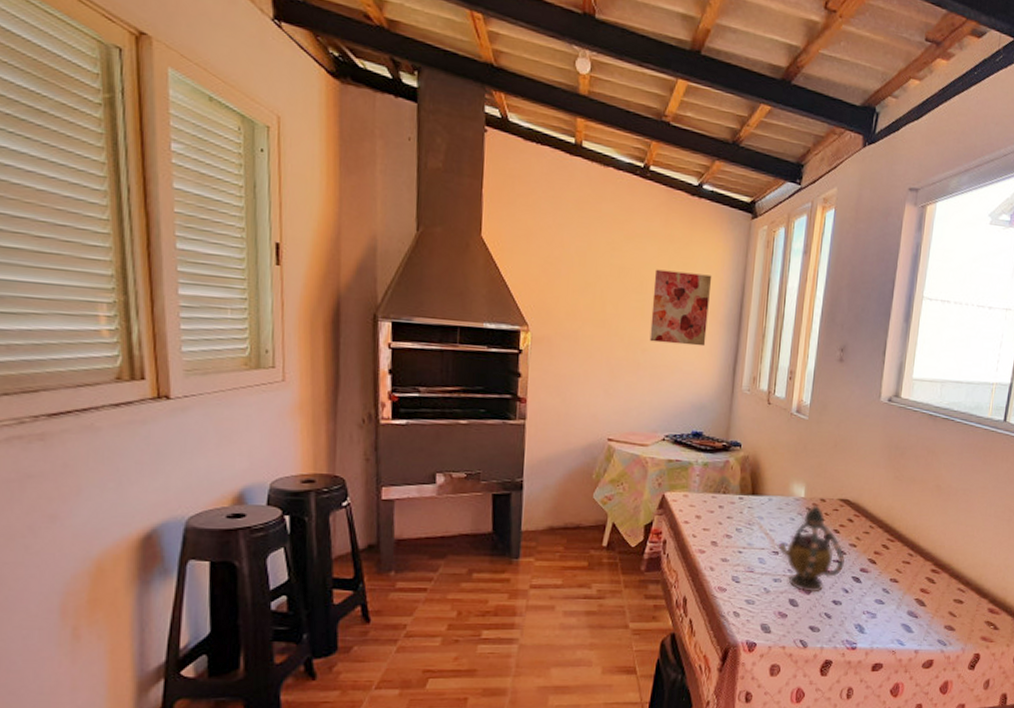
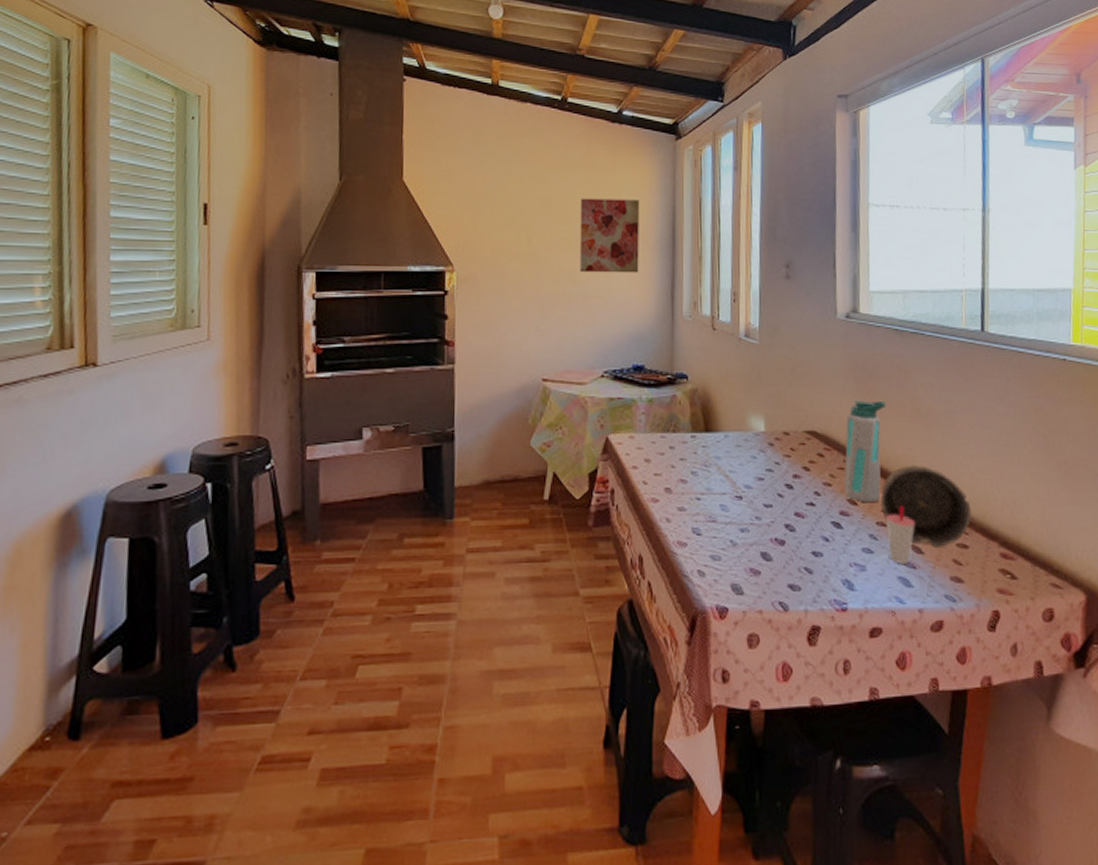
teapot: present [778,504,846,593] -> none [741,439,821,543]
water bottle: none [867,475,913,563] -> present [844,400,887,503]
bowl: none [896,533,971,602] -> present [880,465,972,547]
cup: none [897,566,923,614] -> present [887,506,916,564]

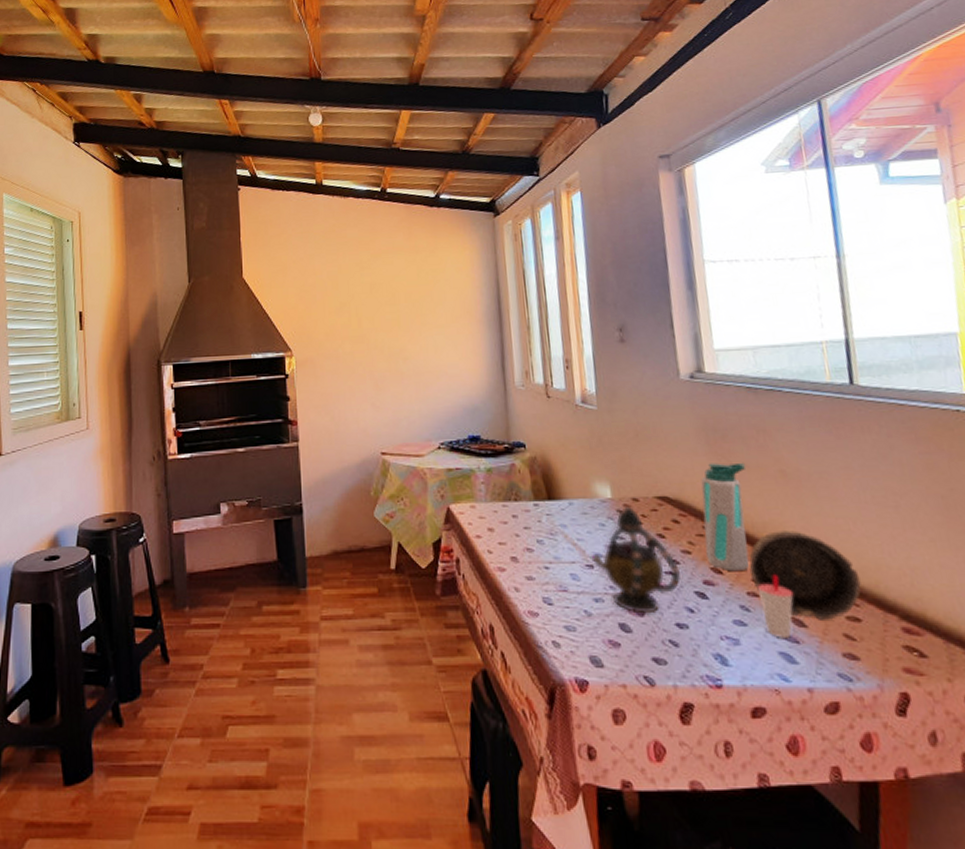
wall art: present [579,198,640,274] -> none [405,277,468,350]
teapot: none [741,439,821,543] -> present [591,505,682,614]

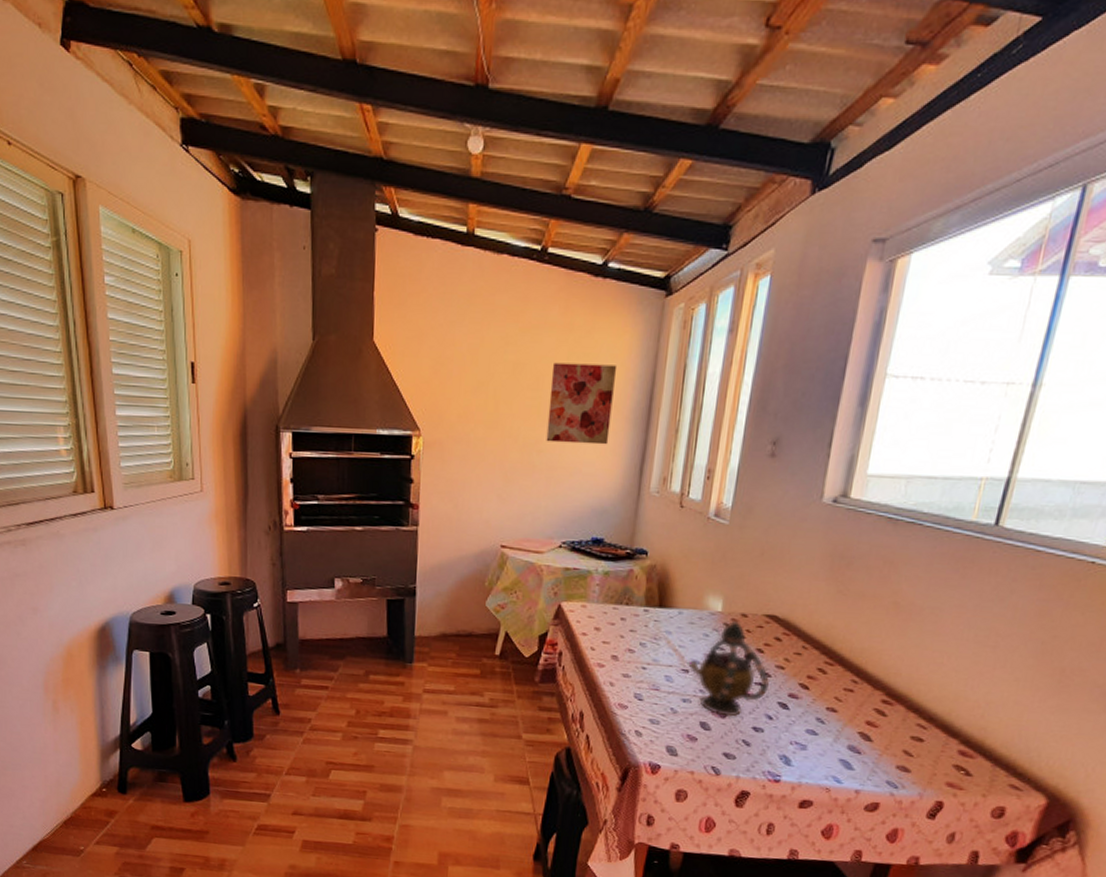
wall art: none [405,277,468,350] -> present [546,362,618,445]
water bottle: present [701,462,750,572] -> none [798,588,863,689]
bowl: present [749,530,862,620] -> none [834,657,936,738]
cup: present [758,574,794,638] -> none [834,695,870,749]

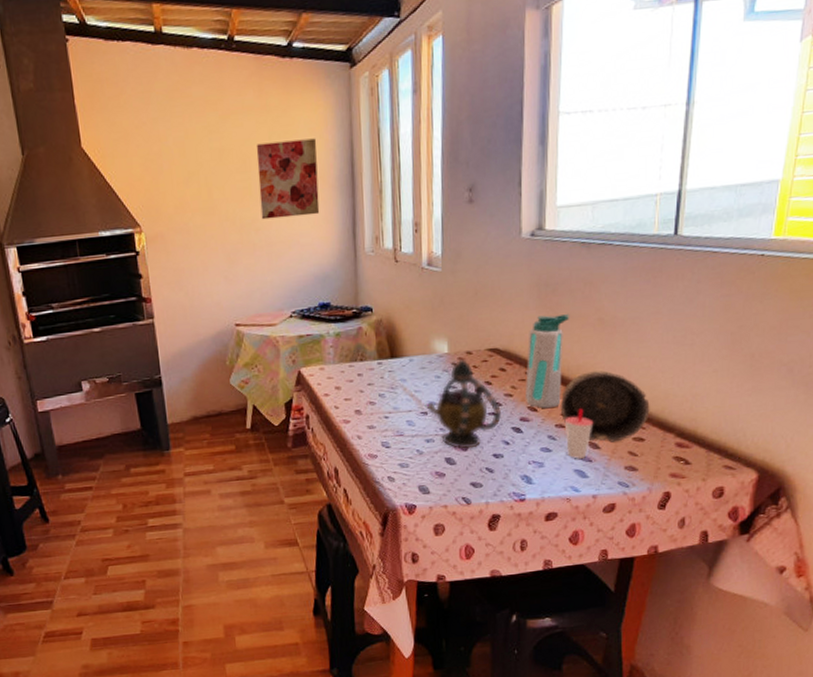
water bottle: none [798,588,863,689] -> present [525,313,570,409]
bowl: none [834,657,936,738] -> present [560,370,650,442]
cup: none [834,695,870,749] -> present [566,408,594,459]

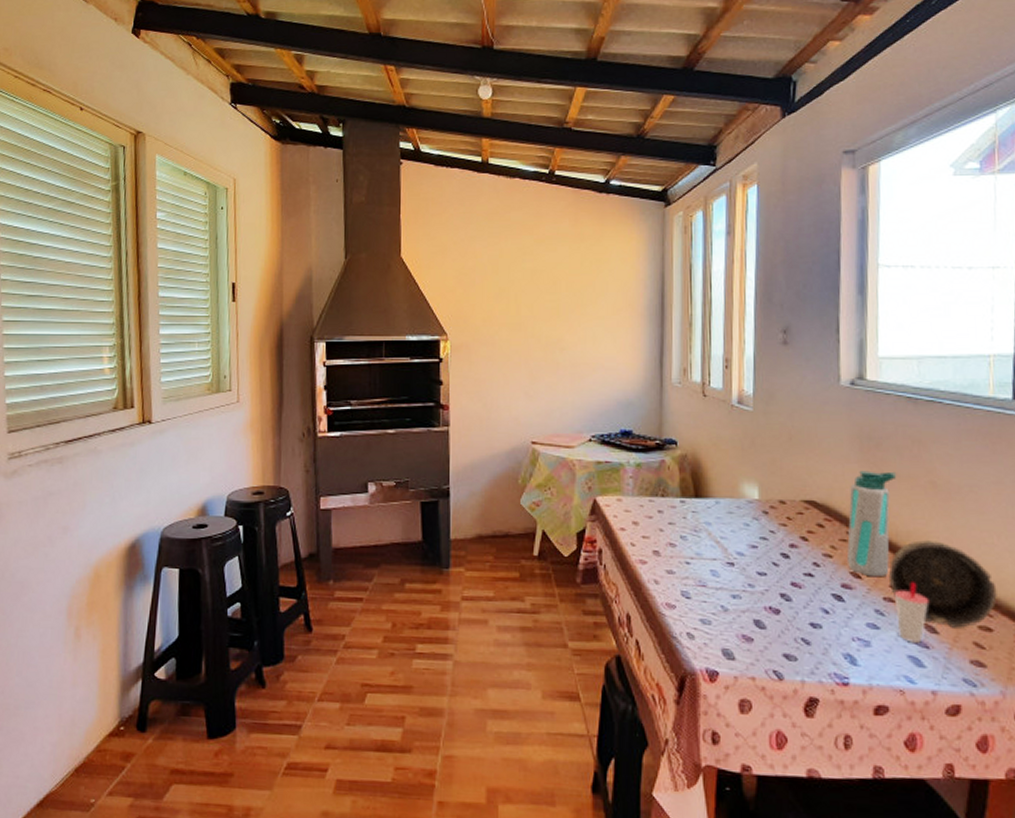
wall art: present [256,138,320,220] -> none [567,268,628,341]
teapot: present [426,358,502,450] -> none [733,507,821,613]

